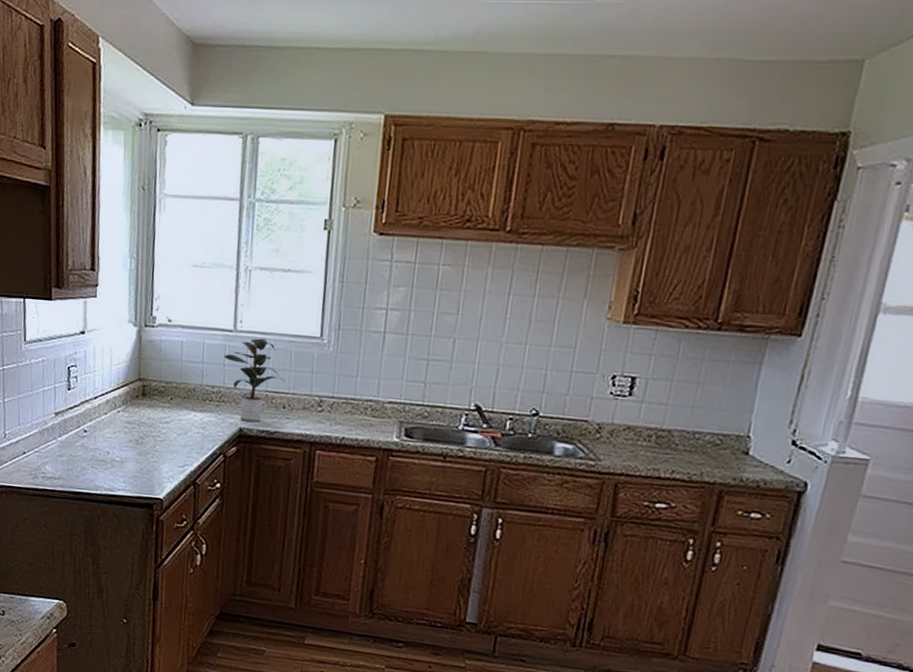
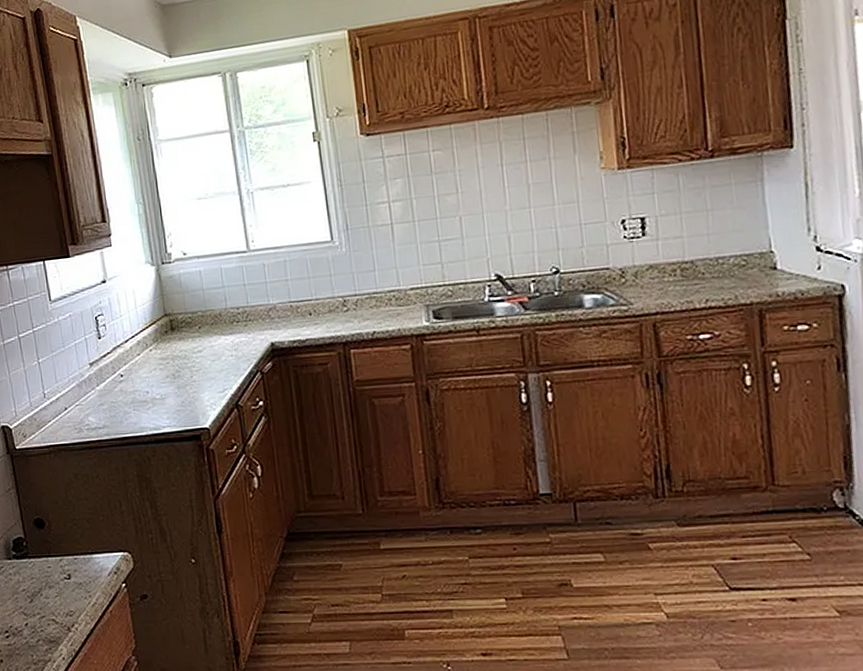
potted plant: present [223,338,286,422] -> none [242,252,307,335]

